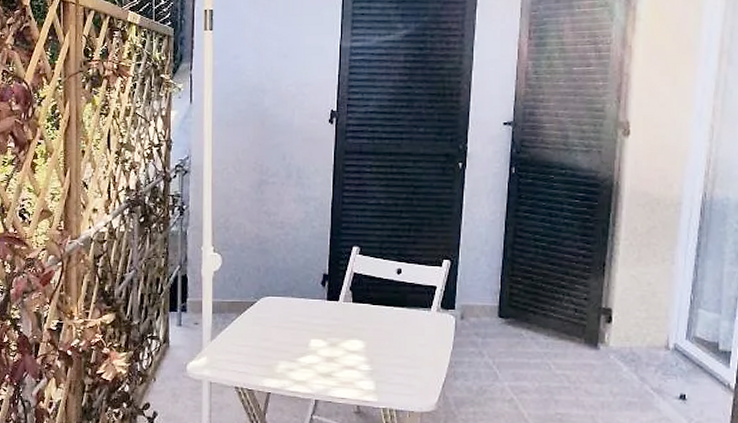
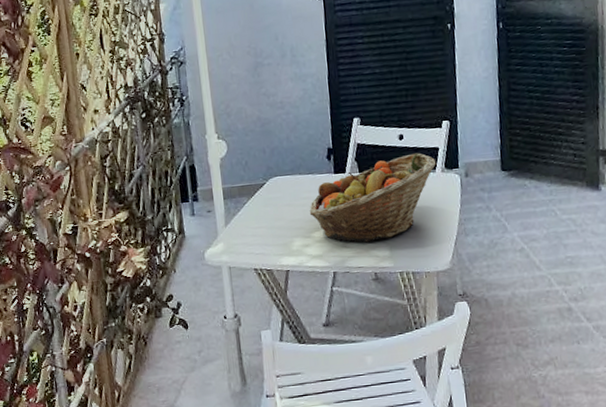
fruit basket: none [297,289,433,374] -> present [309,153,437,243]

